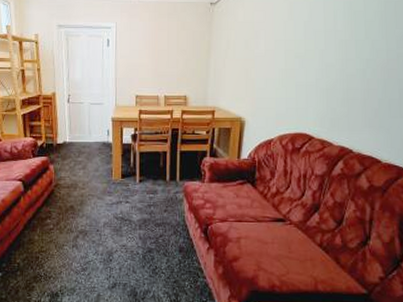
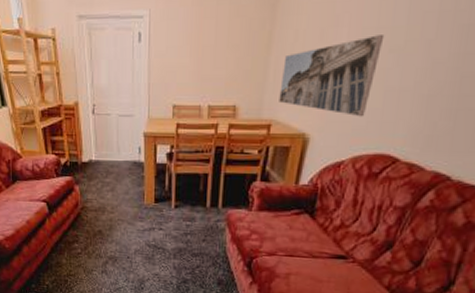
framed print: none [219,46,291,105] -> present [279,35,385,117]

